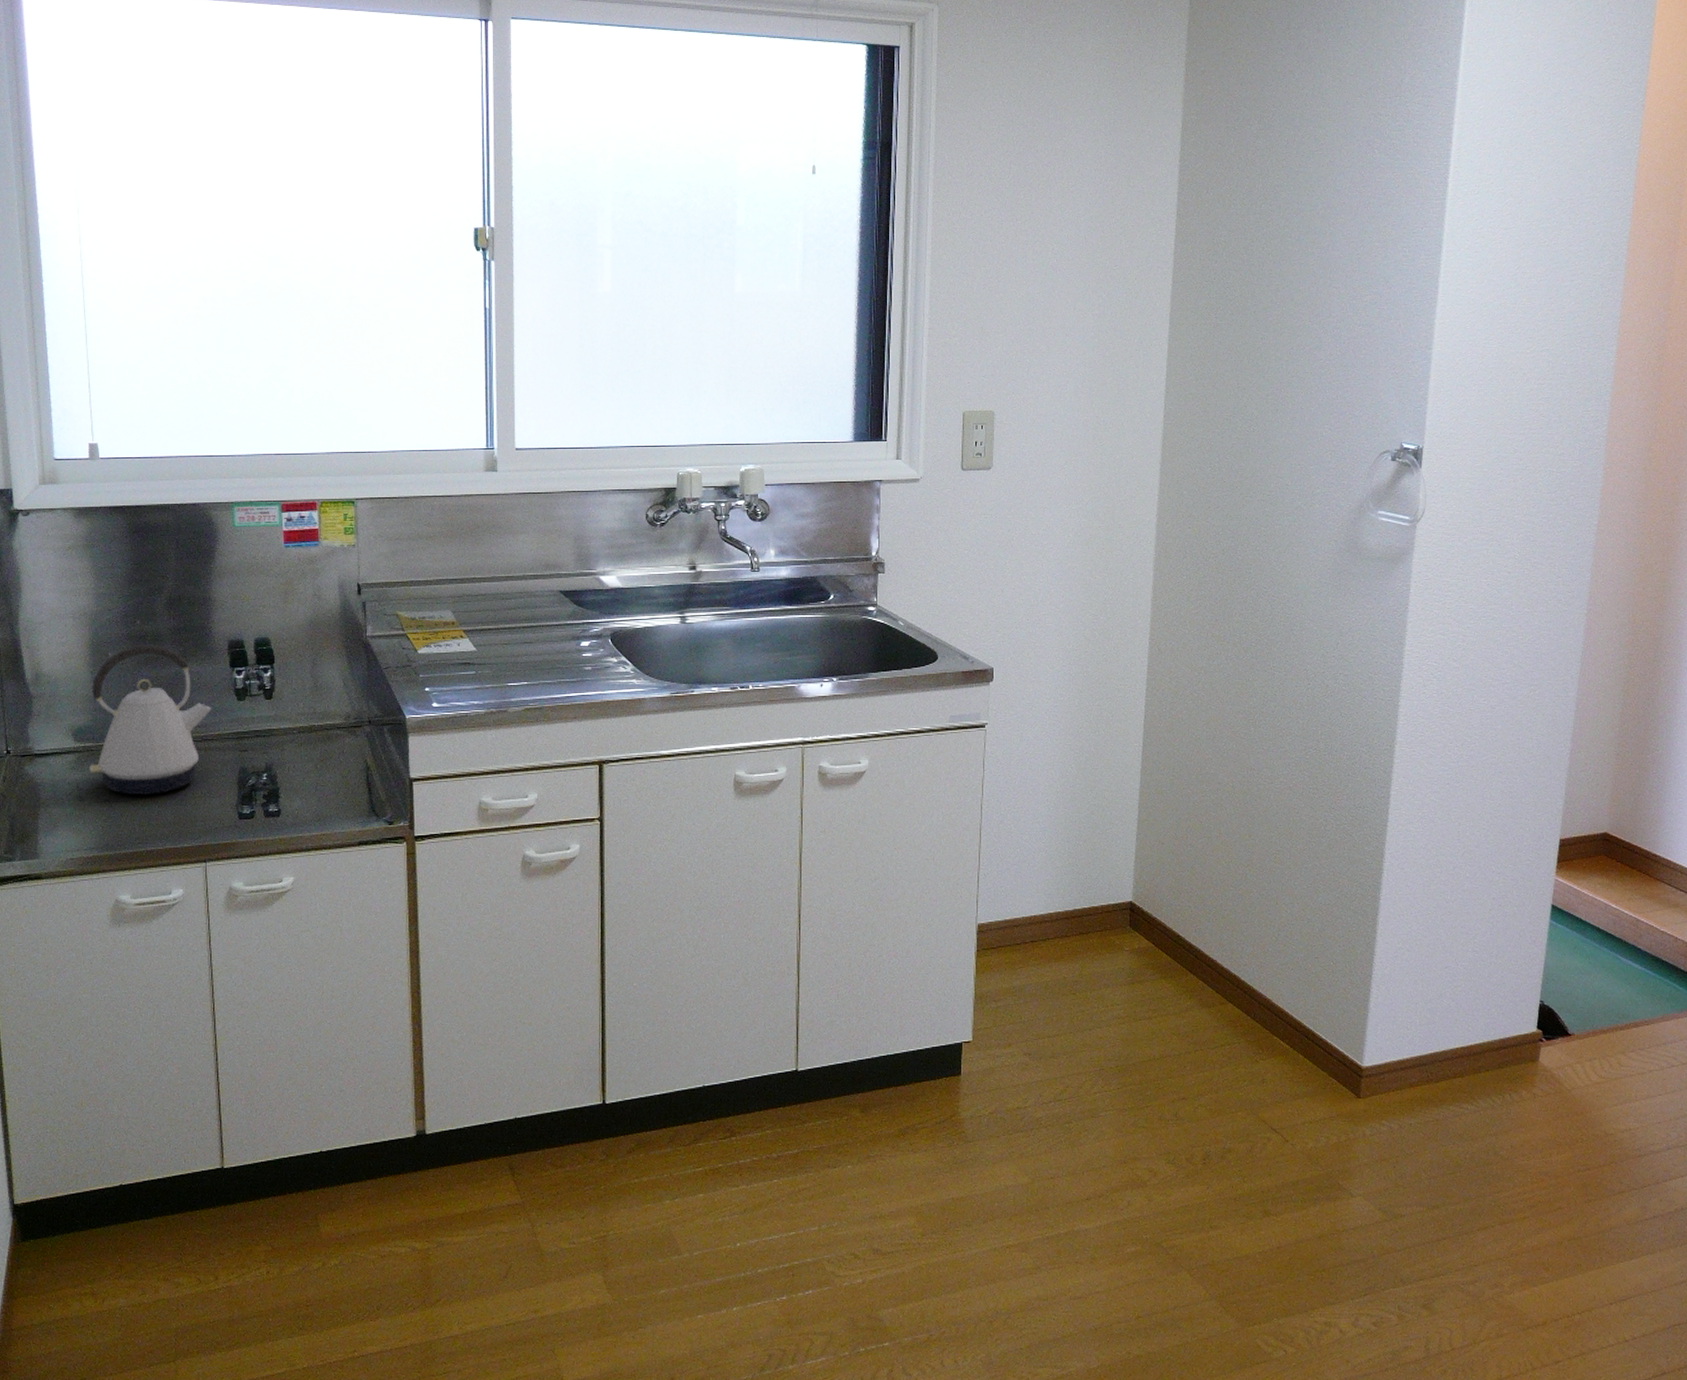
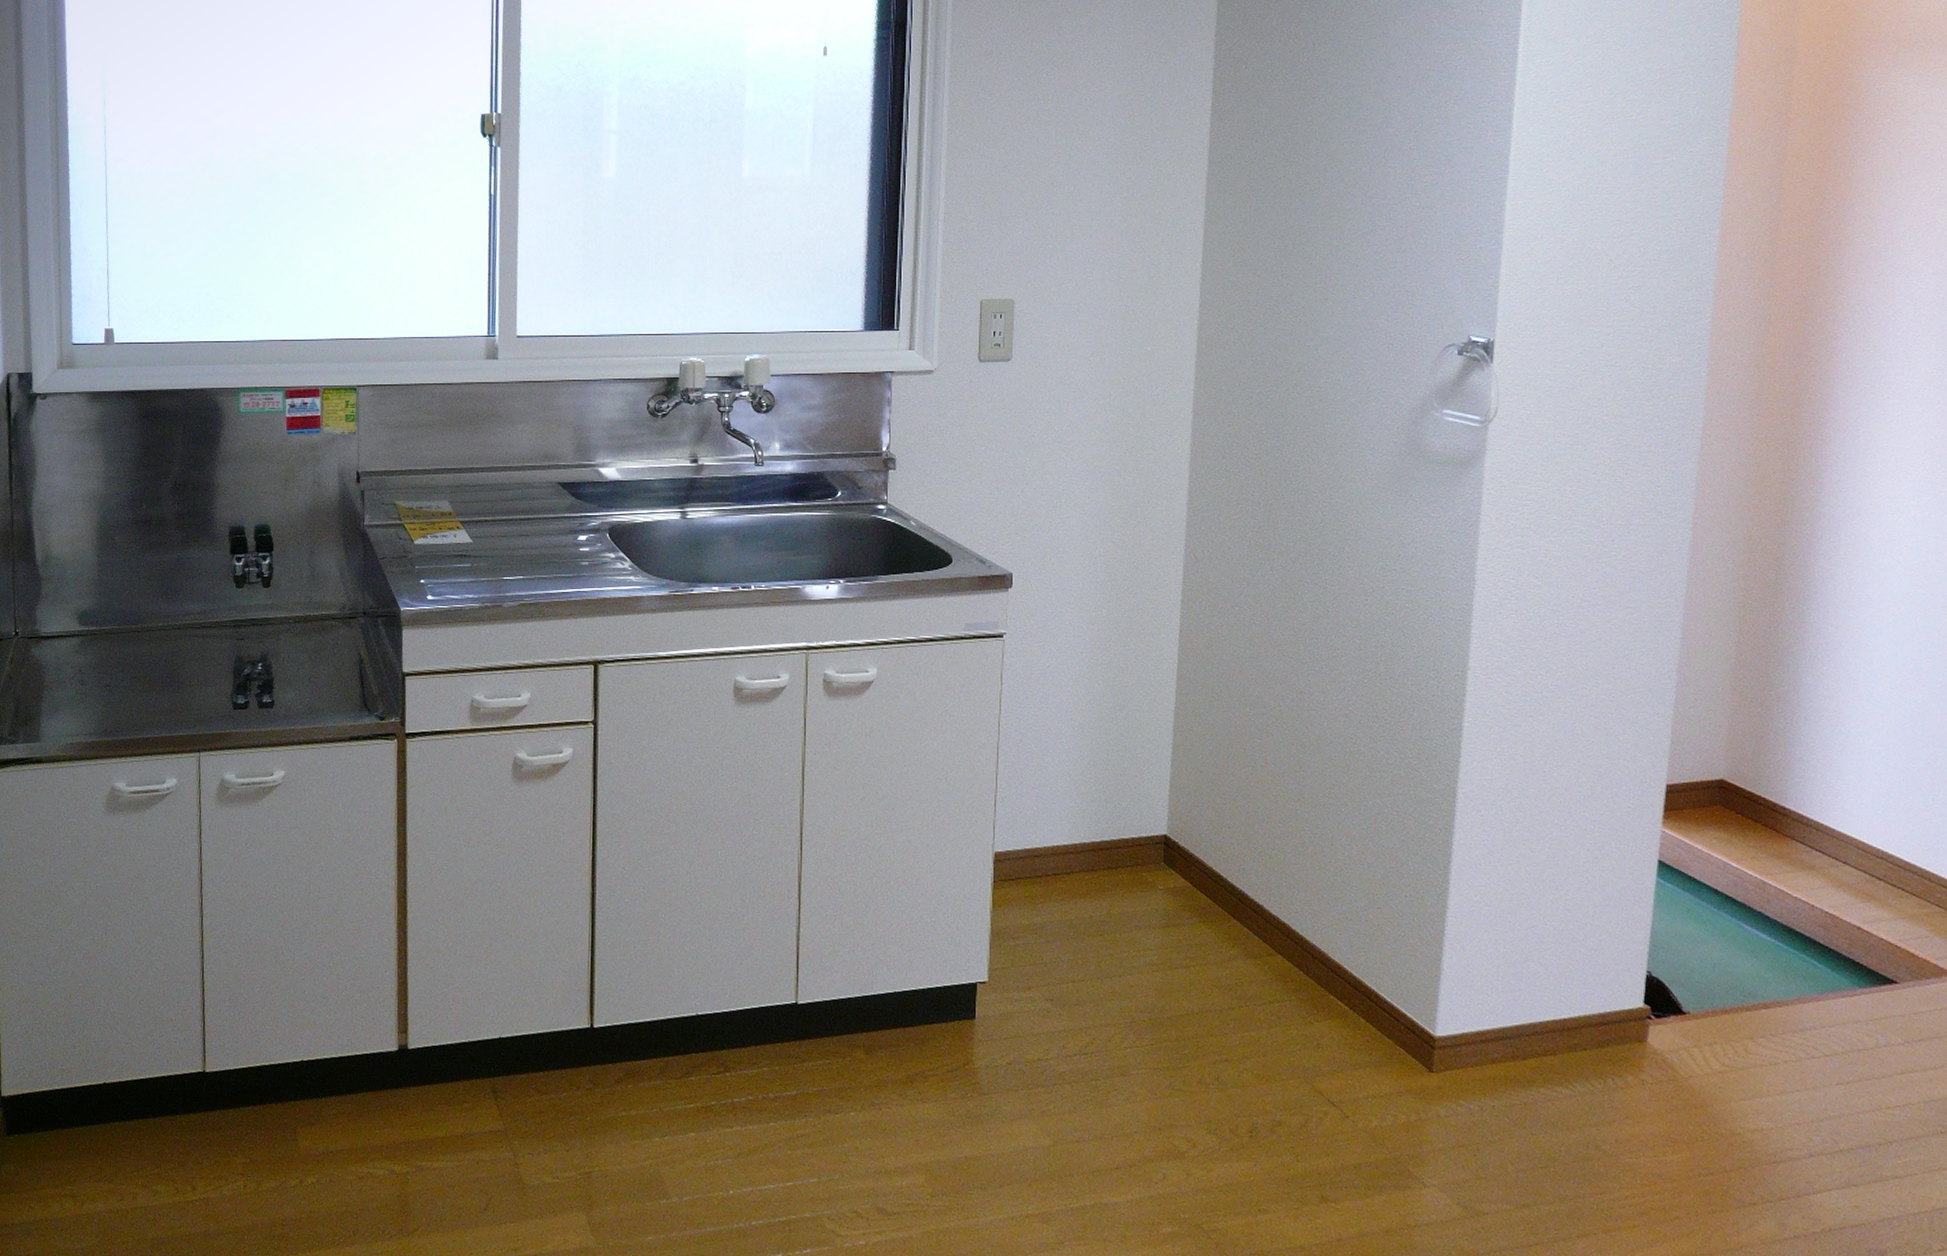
kettle: present [89,644,212,796] -> none [92,529,211,682]

